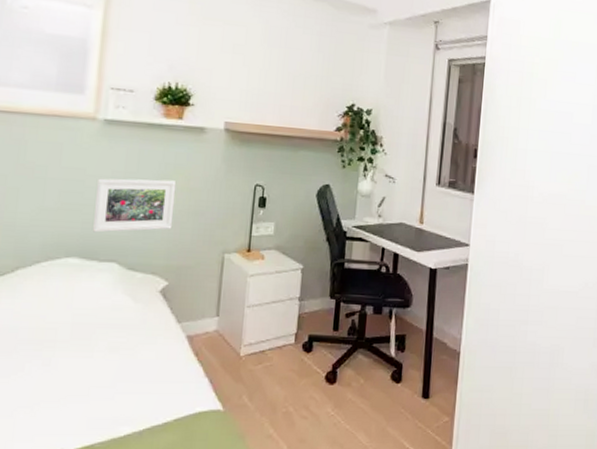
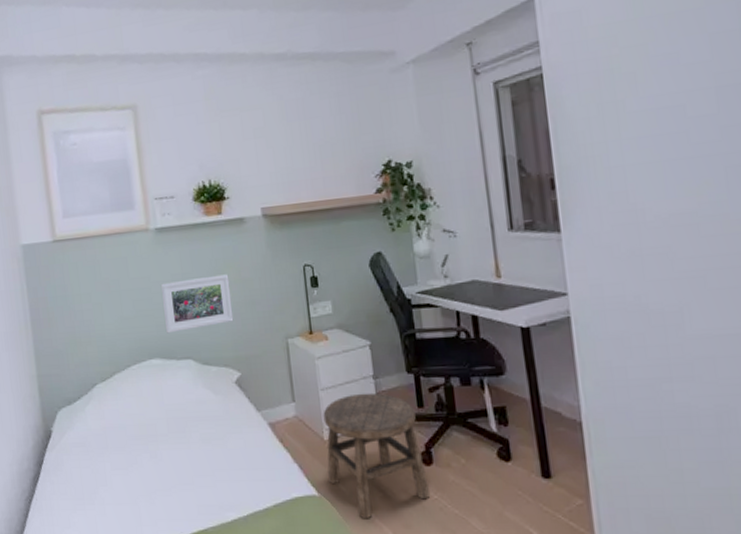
stool: none [235,313,330,433] -> present [323,392,430,518]

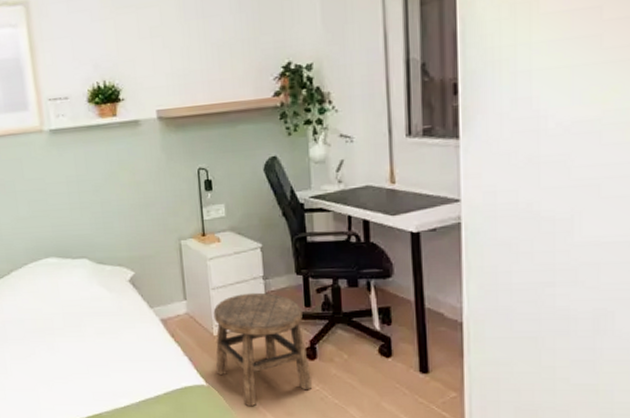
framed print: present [161,274,234,334] -> none [56,176,128,234]

